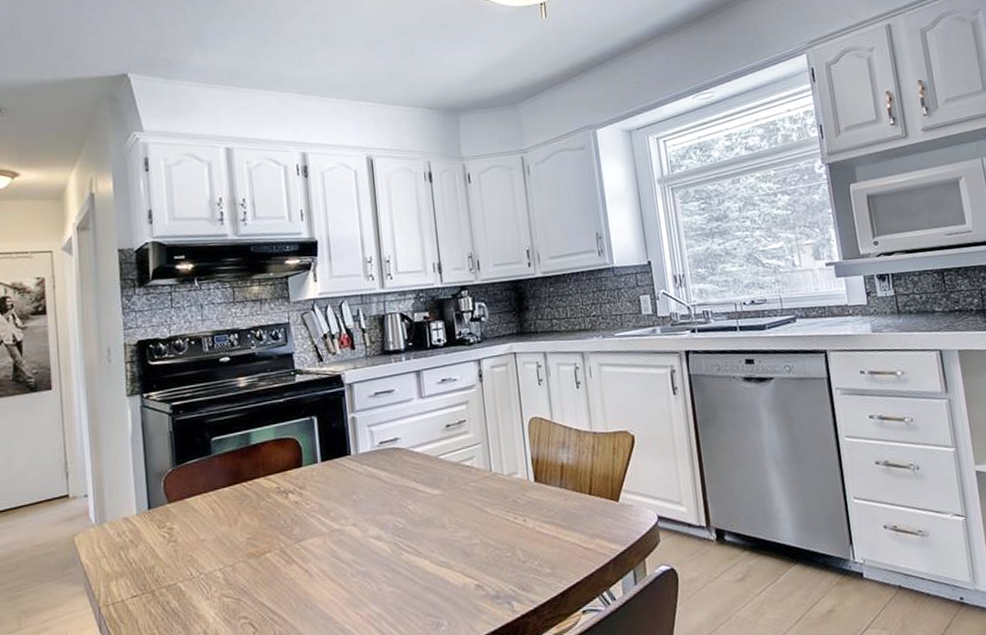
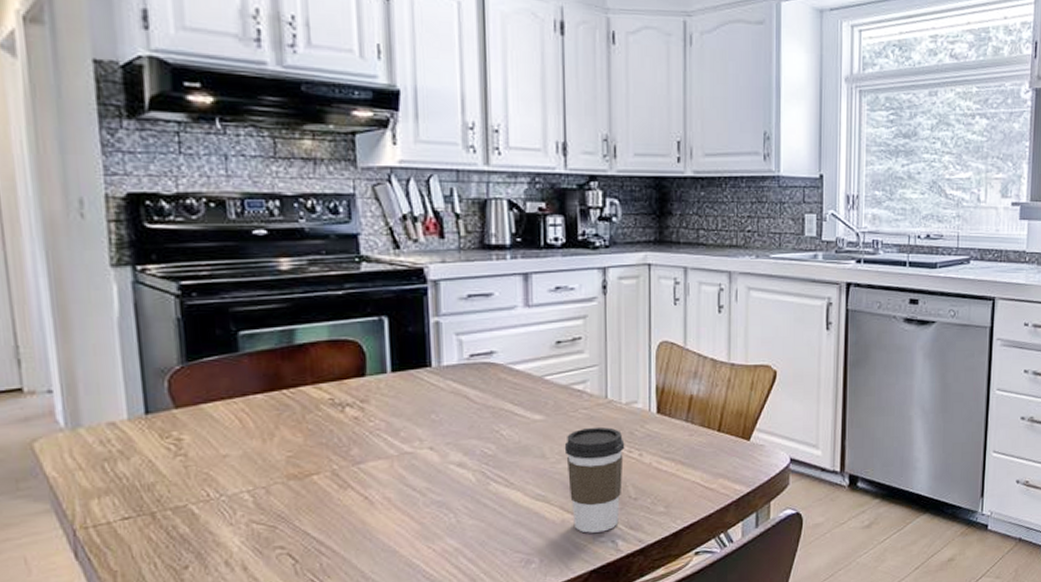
coffee cup: none [460,497,512,596] -> present [564,426,625,533]

